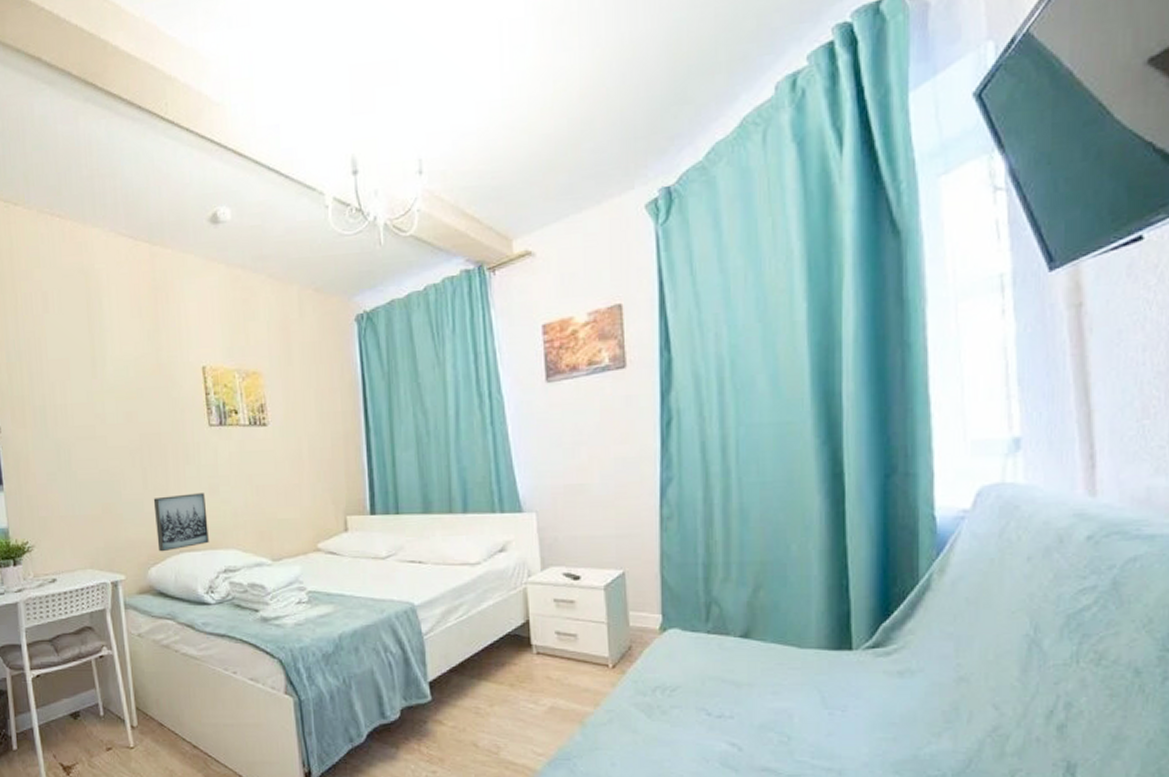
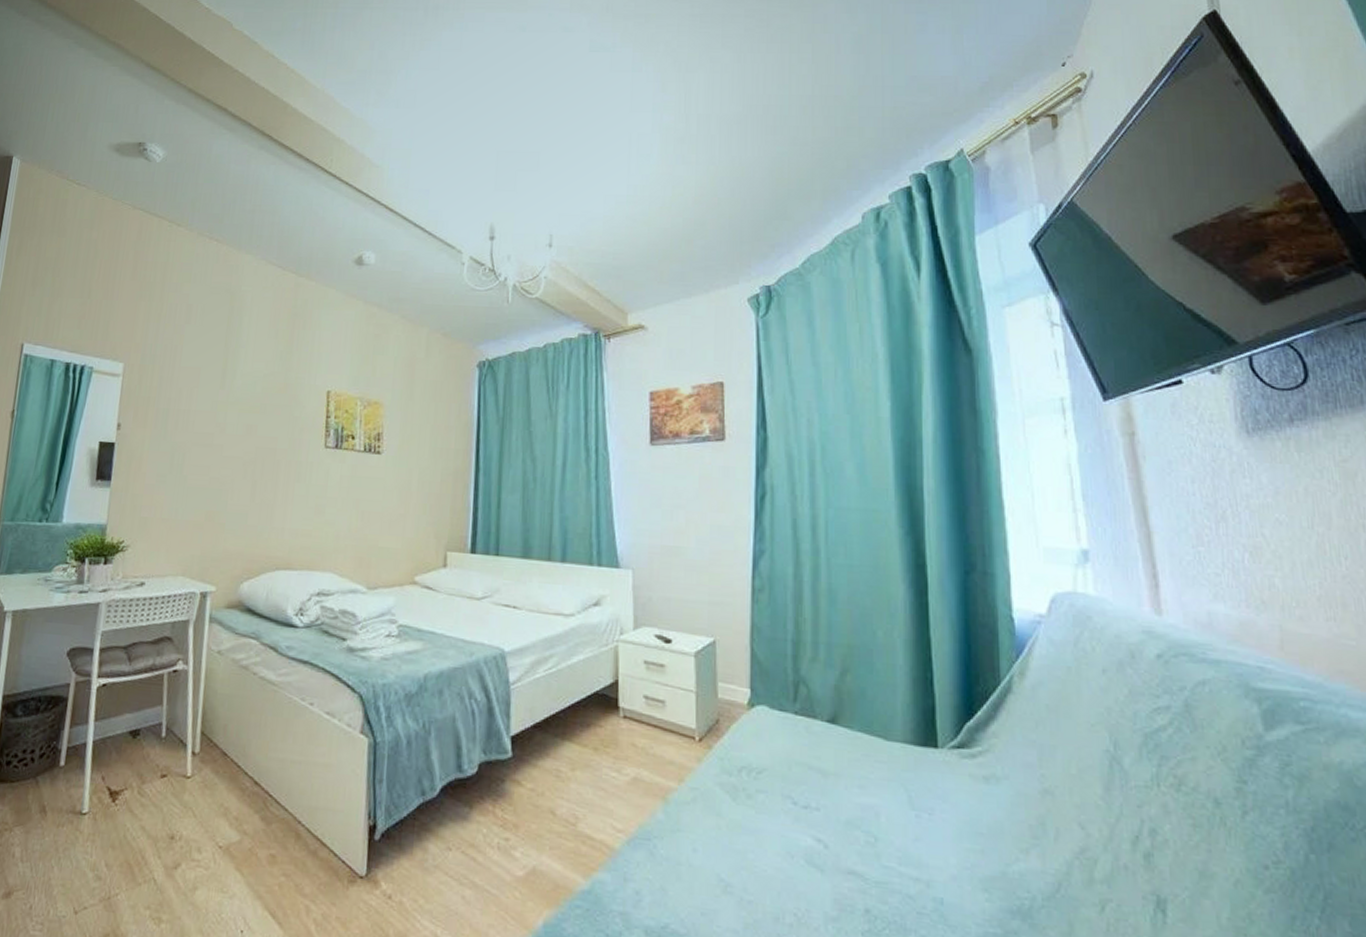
wall art: present [153,493,209,552] -> none [254,511,310,567]

